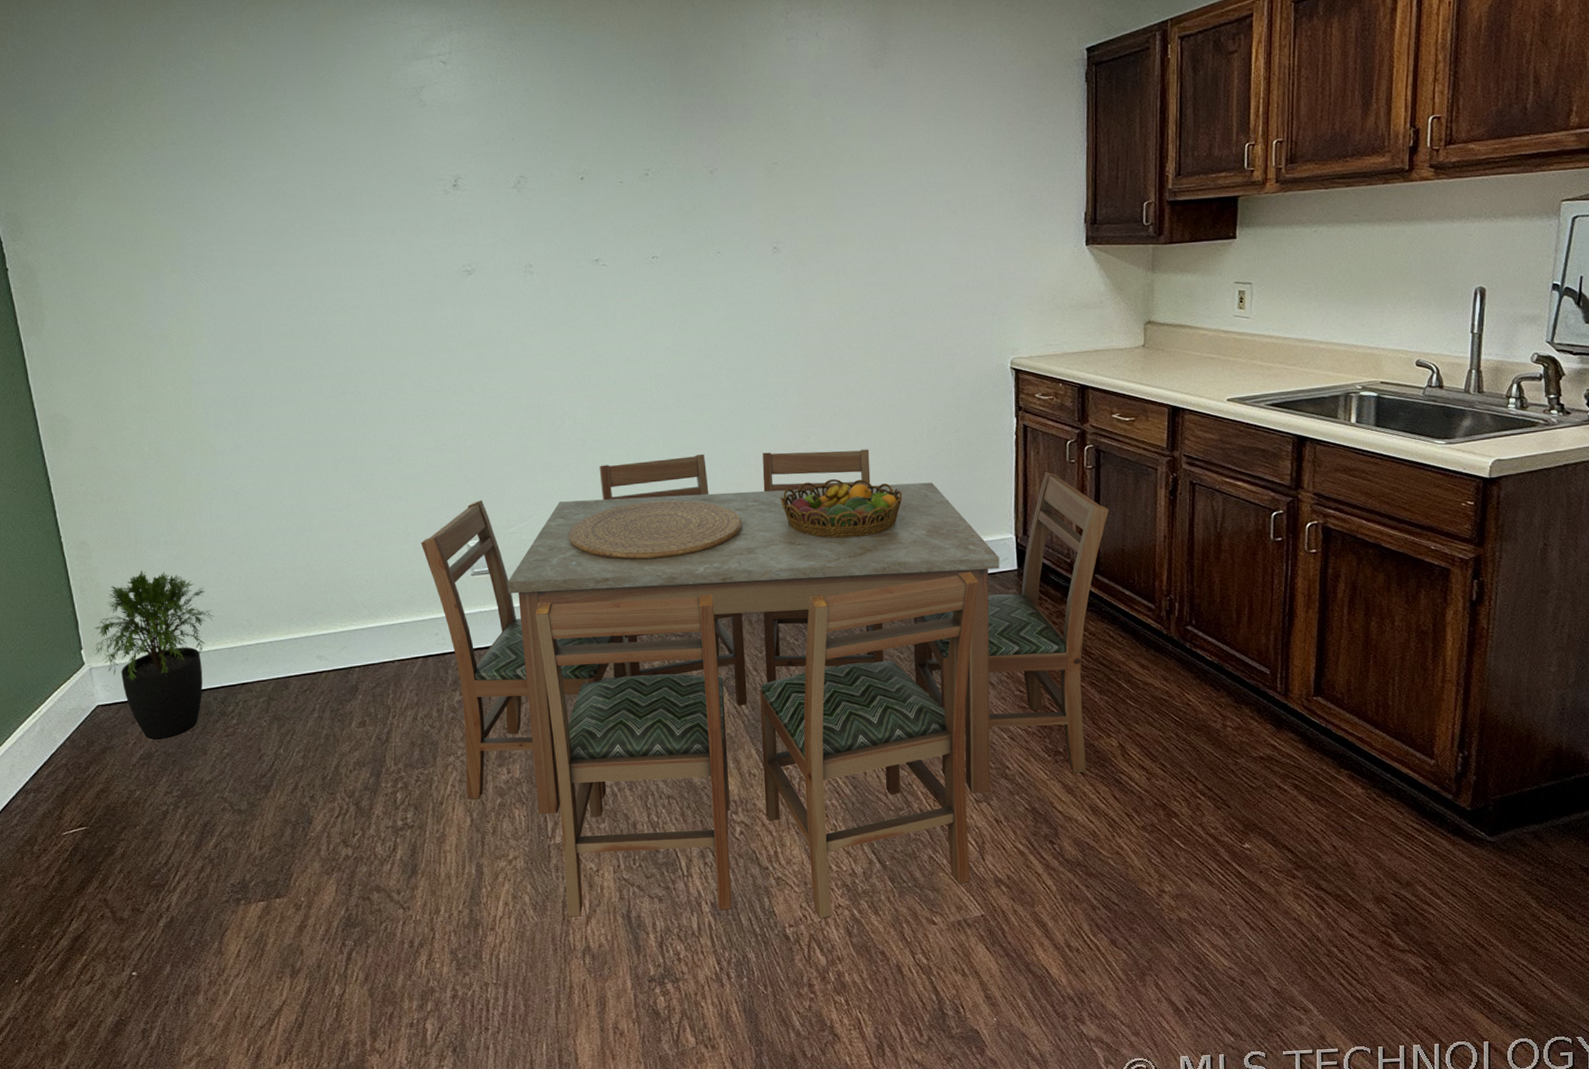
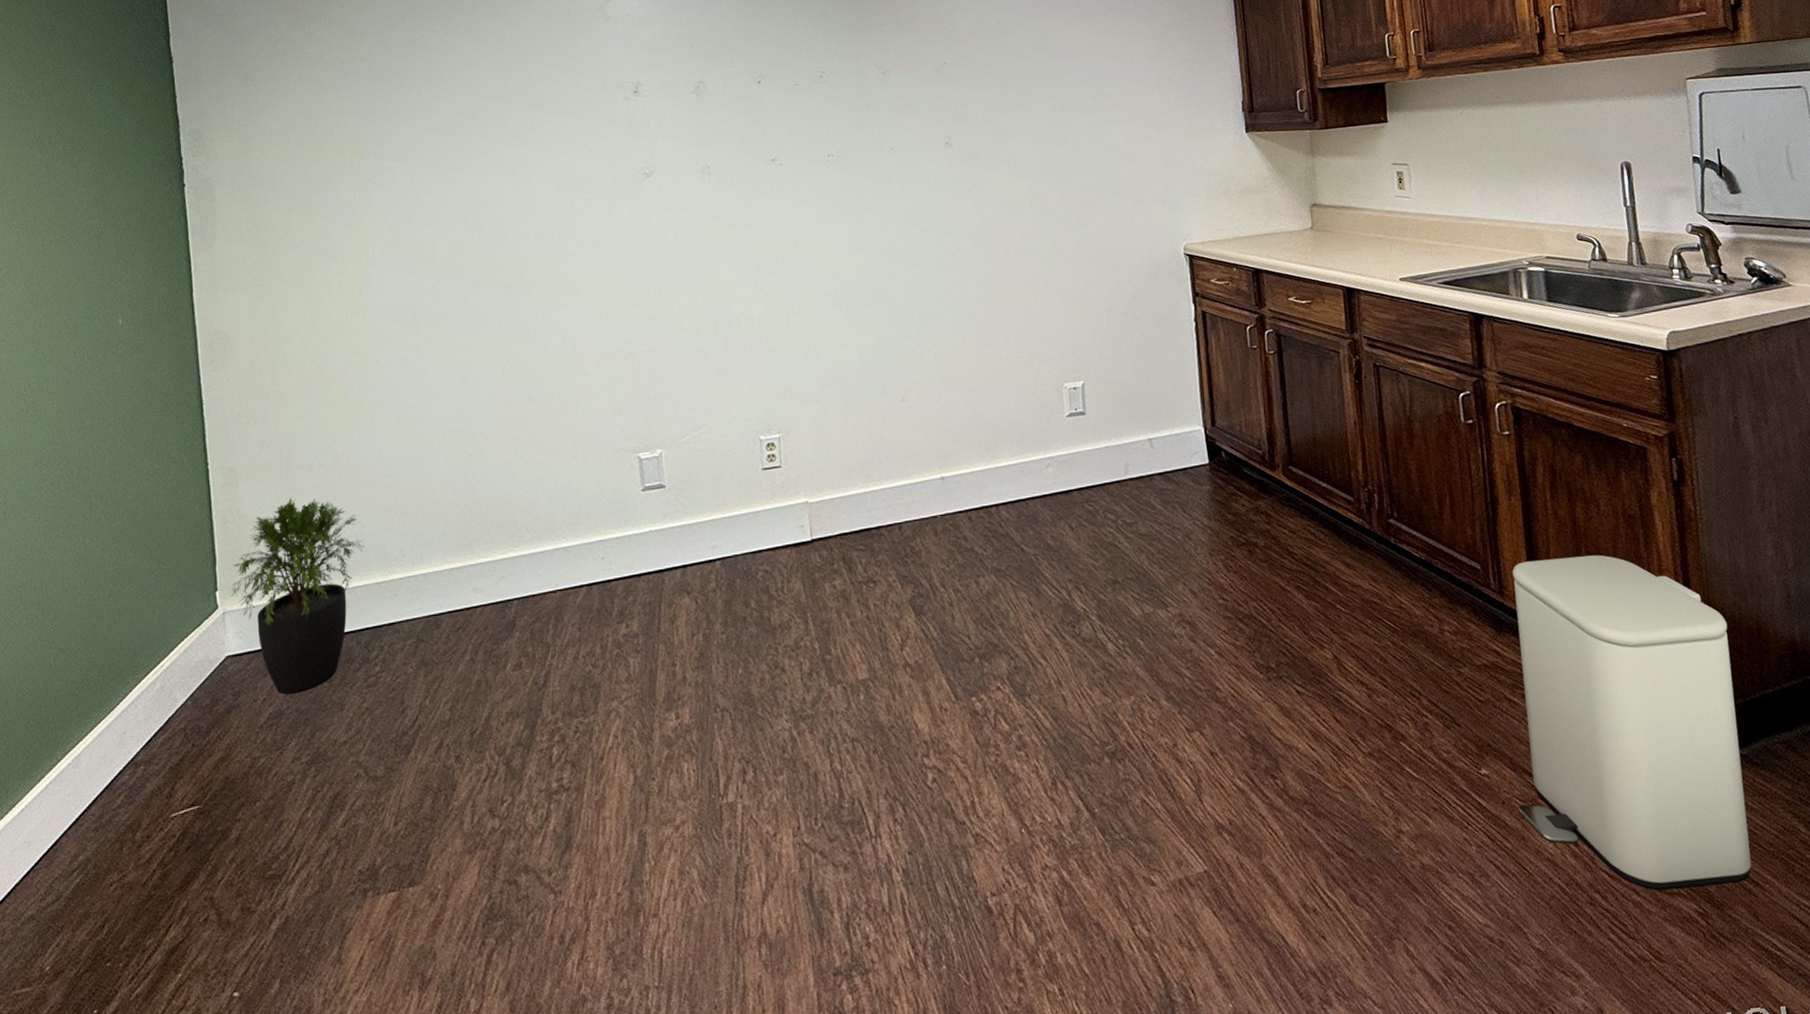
dining table: present [421,449,1109,918] -> none [590,341,1302,896]
pedal bin: none [1273,665,1499,948] -> present [1512,555,1752,891]

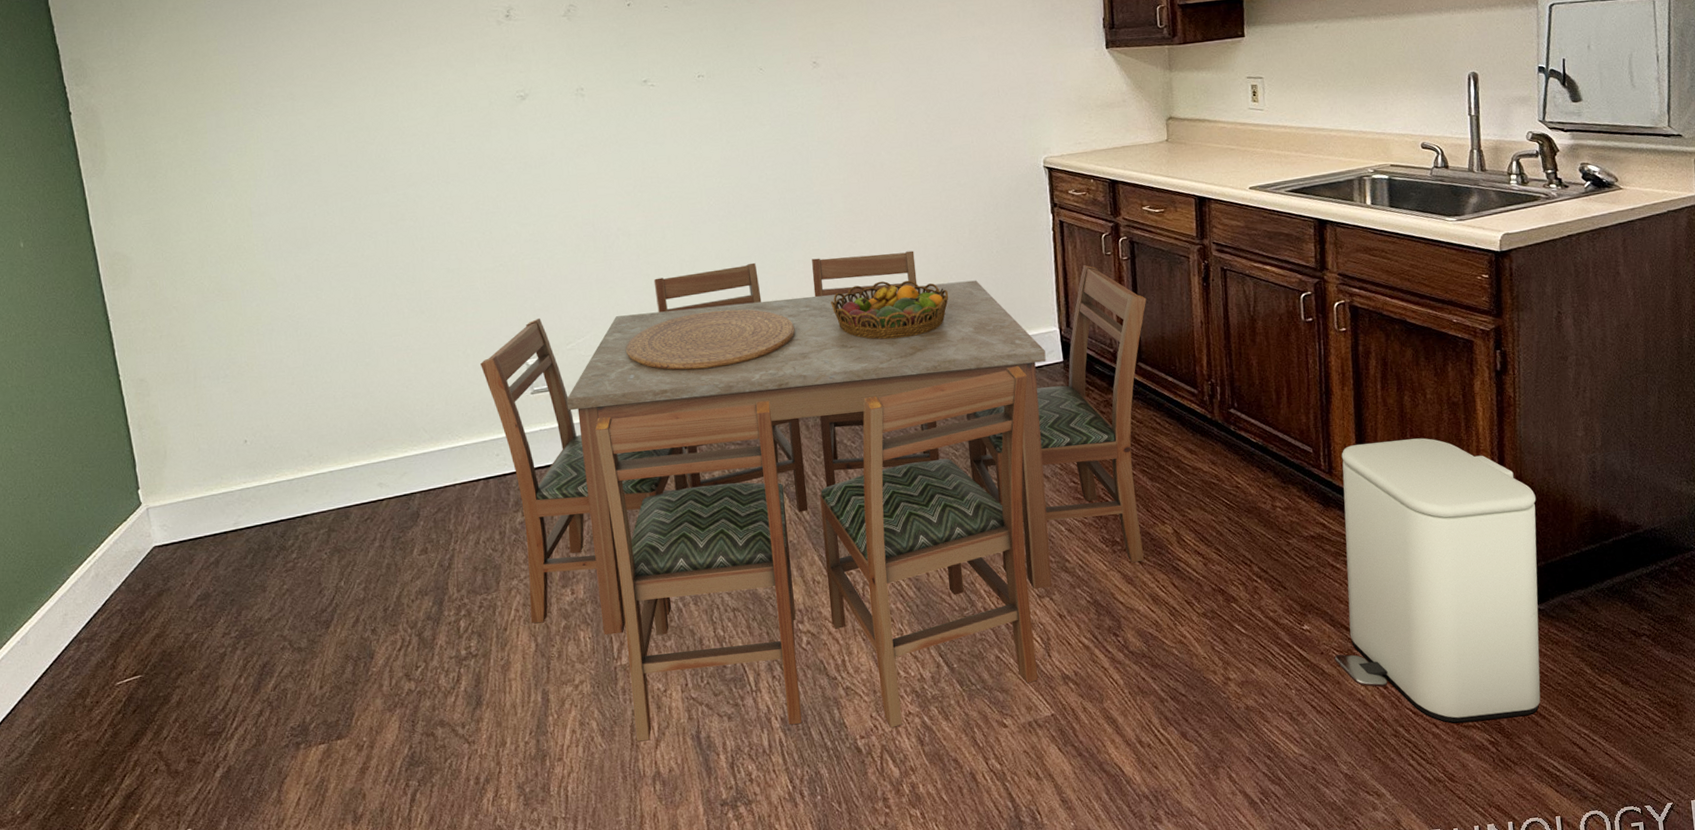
potted plant: present [230,497,364,695] -> none [151,404,274,579]
dining table: none [590,341,1302,896] -> present [480,250,1147,742]

